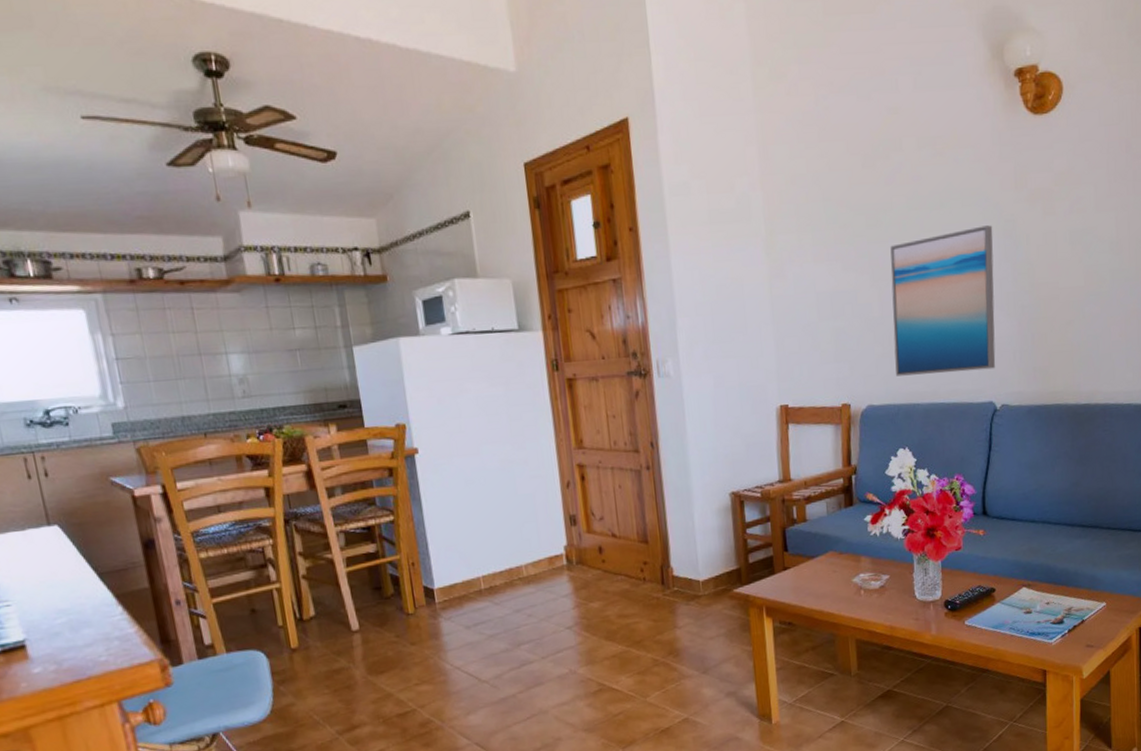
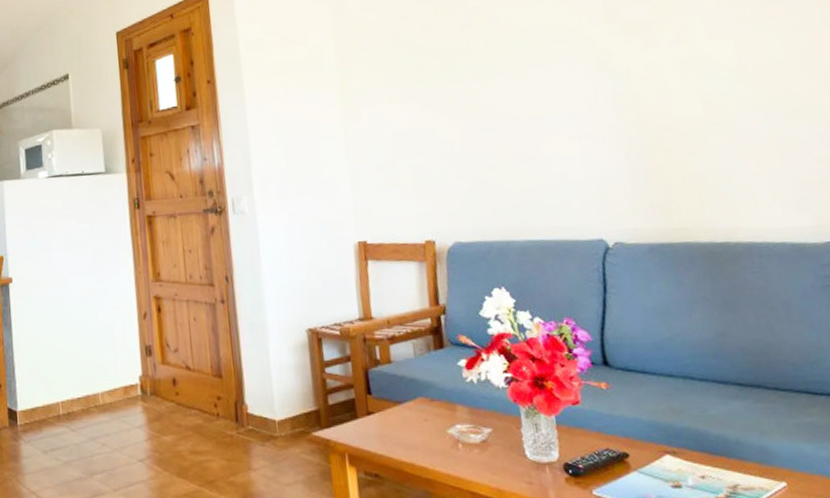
wall art: present [890,225,996,376] -> none [470,59,603,213]

